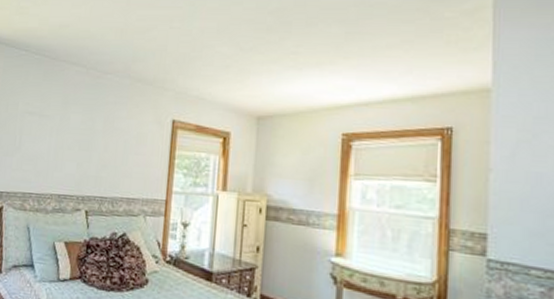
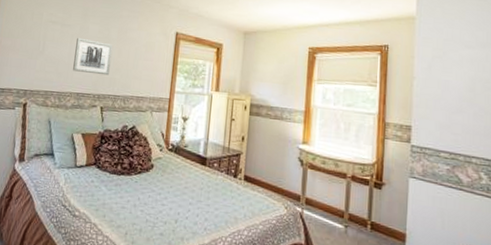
wall art: none [53,129,98,174] -> present [73,37,113,76]

